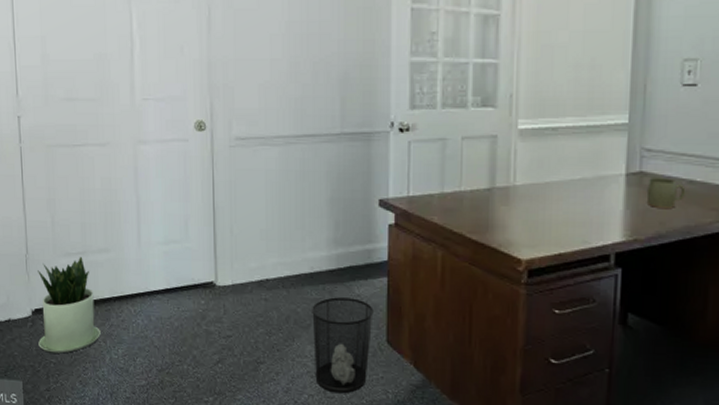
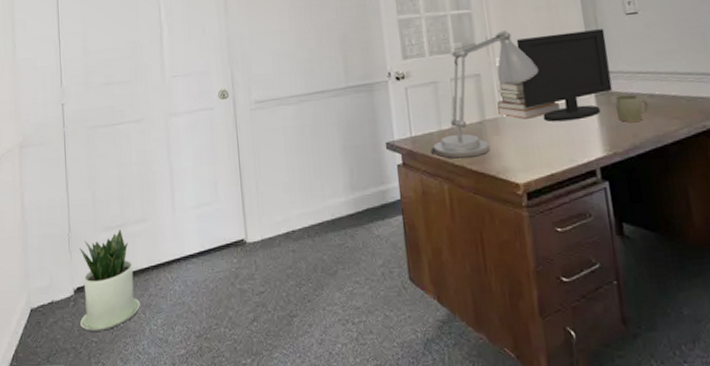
waste bin: present [312,297,374,394] -> none [336,239,395,339]
desk lamp: none [428,89,567,226] -> present [430,30,539,159]
books: none [510,147,584,192] -> present [497,81,560,119]
monitor: none [543,99,653,199] -> present [516,29,612,122]

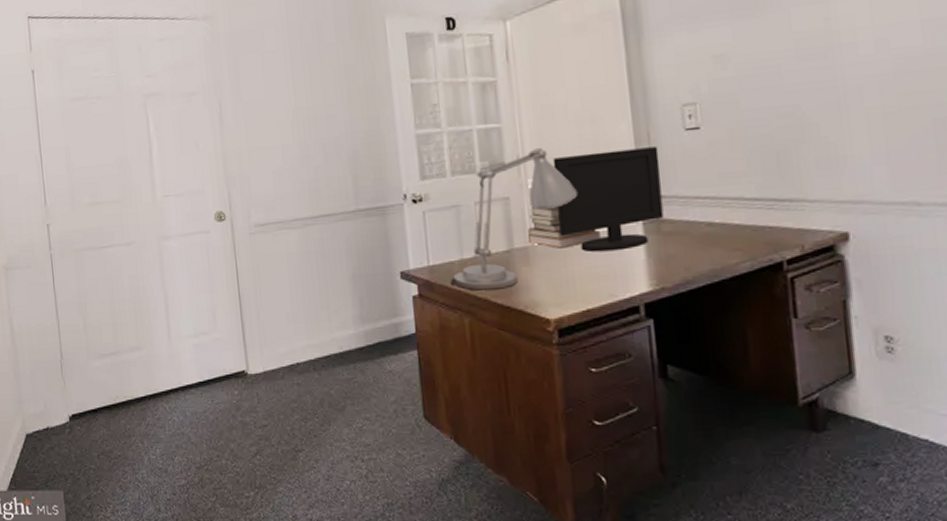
planter: present [80,230,140,332] -> none [73,358,138,459]
mug: present [615,94,649,123] -> none [666,222,706,255]

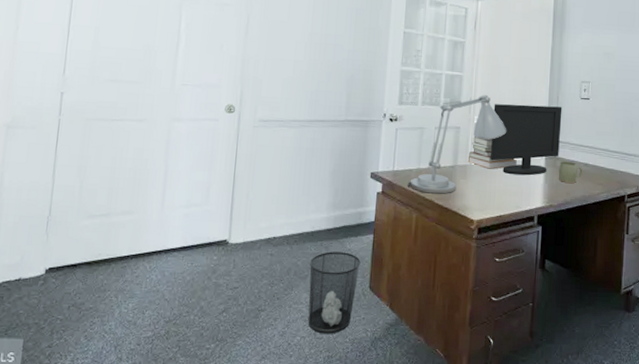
waste bin: none [345,375,408,477] -> present [308,251,361,334]
mug: none [666,222,706,255] -> present [558,161,583,184]

